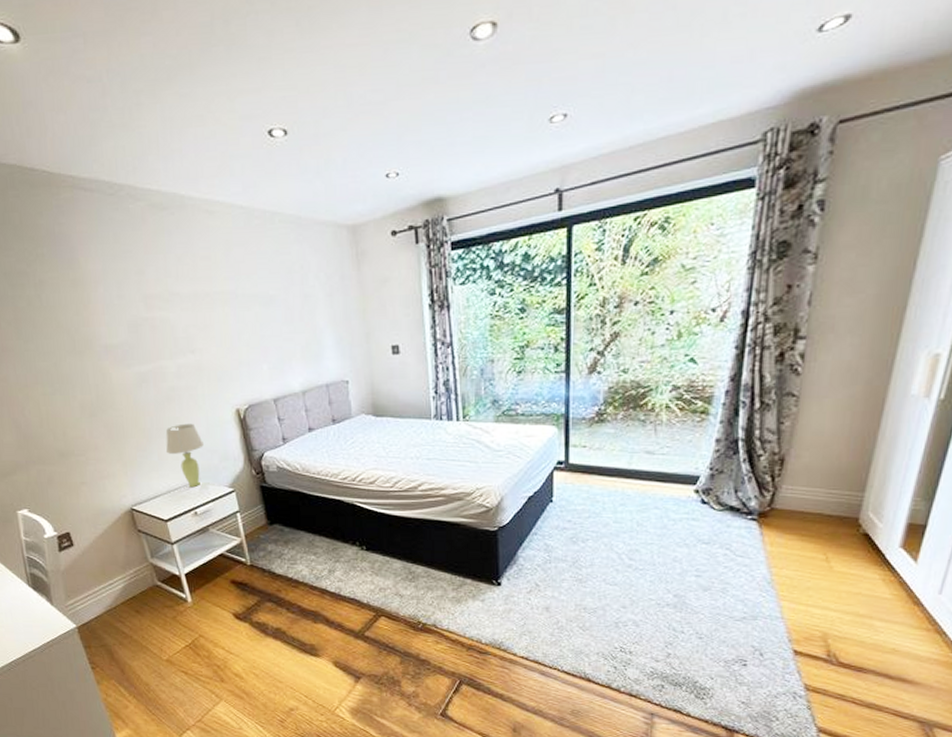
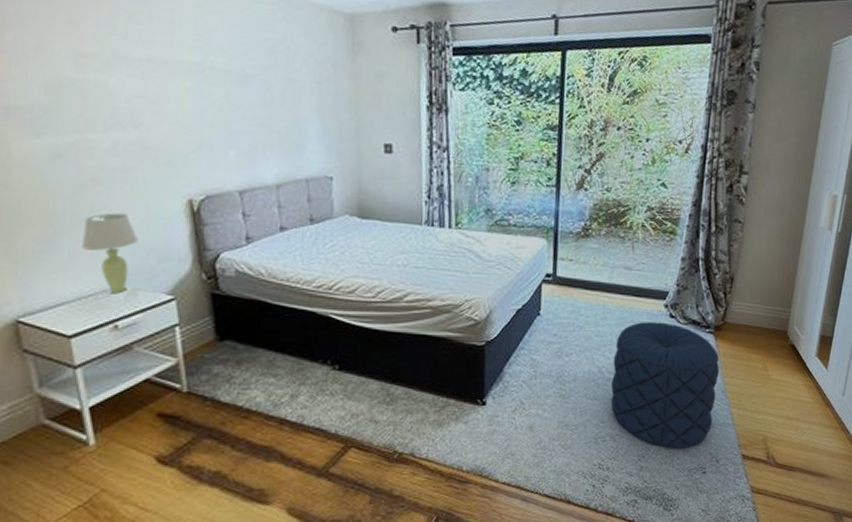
pouf: none [632,508,764,639] -> present [610,322,719,449]

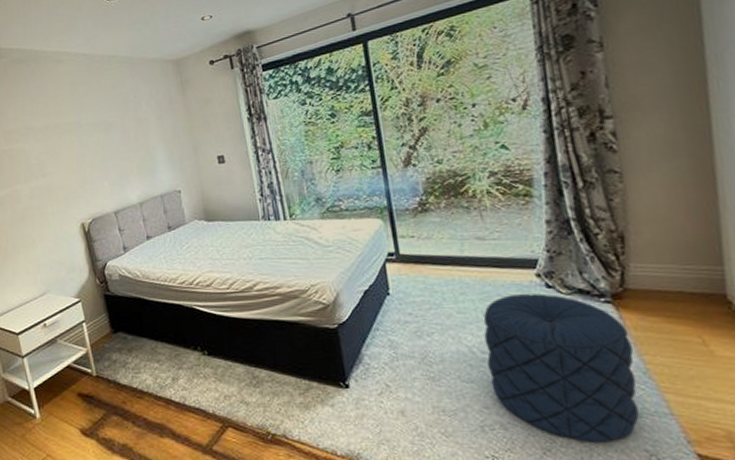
table lamp: present [82,212,138,294] -> none [19,239,52,300]

